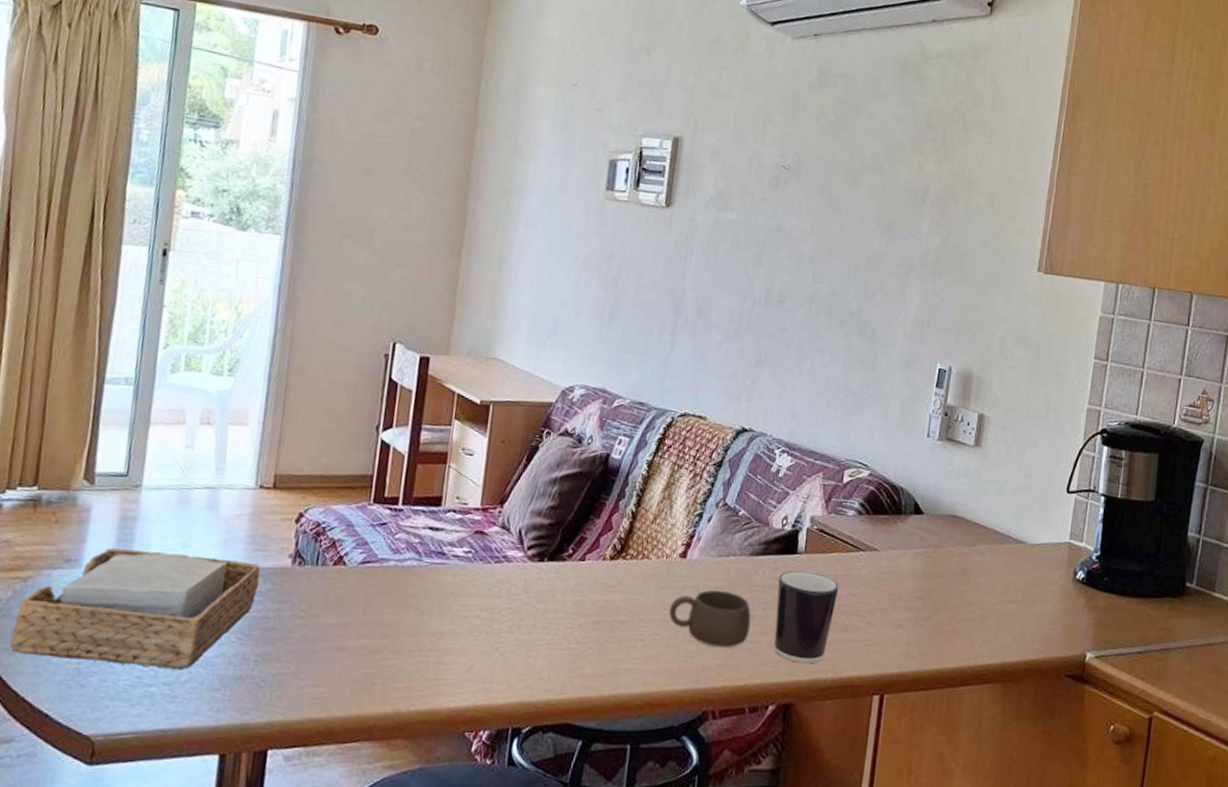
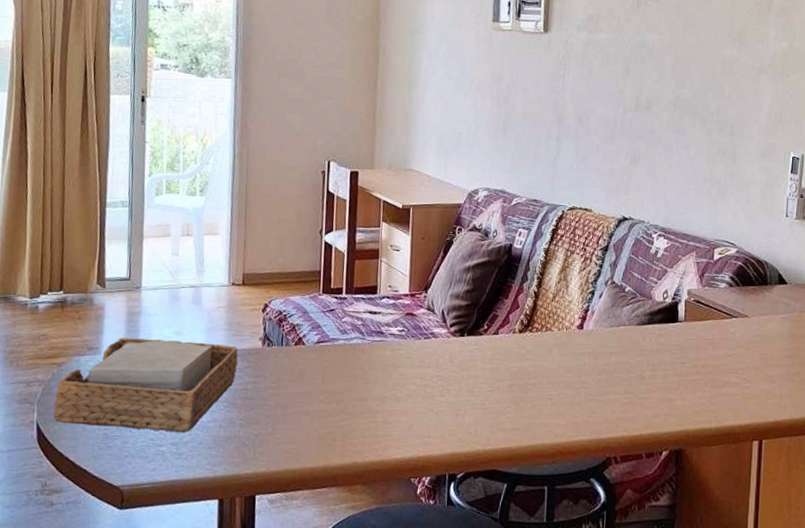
cup: present [668,590,751,647] -> none [571,355,642,403]
mug: present [774,570,839,664] -> none [663,336,717,416]

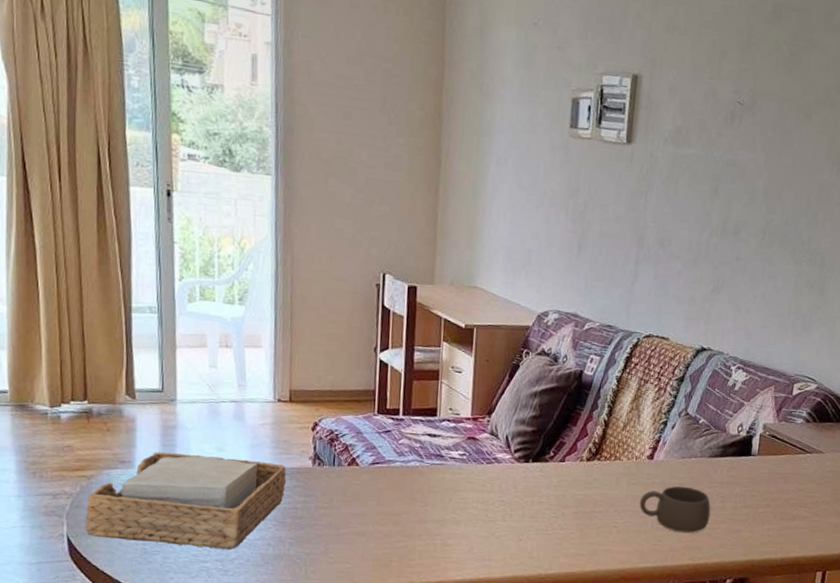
cup: none [571,355,642,403] -> present [639,486,711,533]

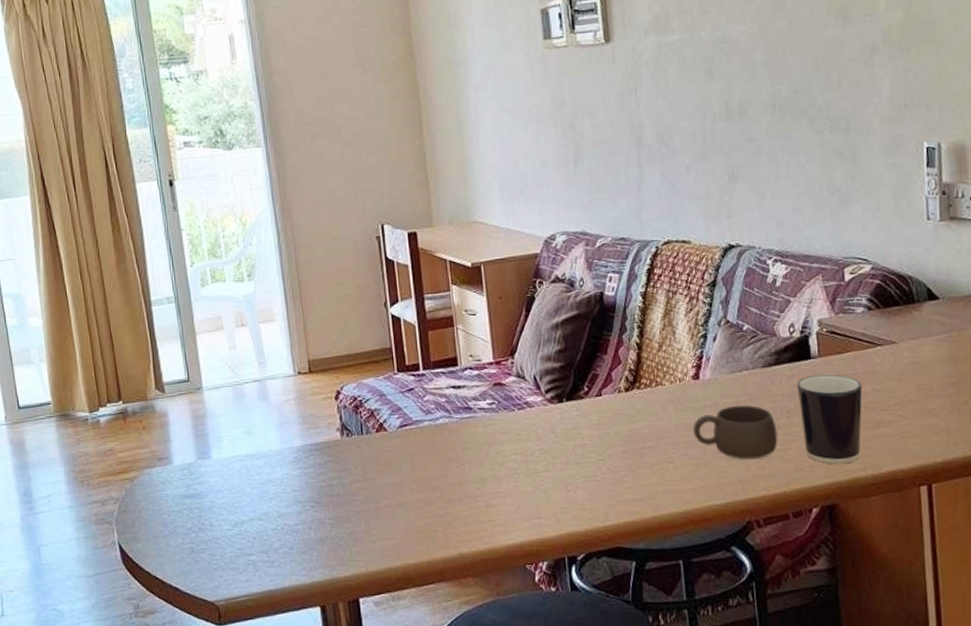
napkin holder: present [85,452,287,550] -> none [132,440,318,541]
mug: none [731,469,788,547] -> present [796,374,863,465]

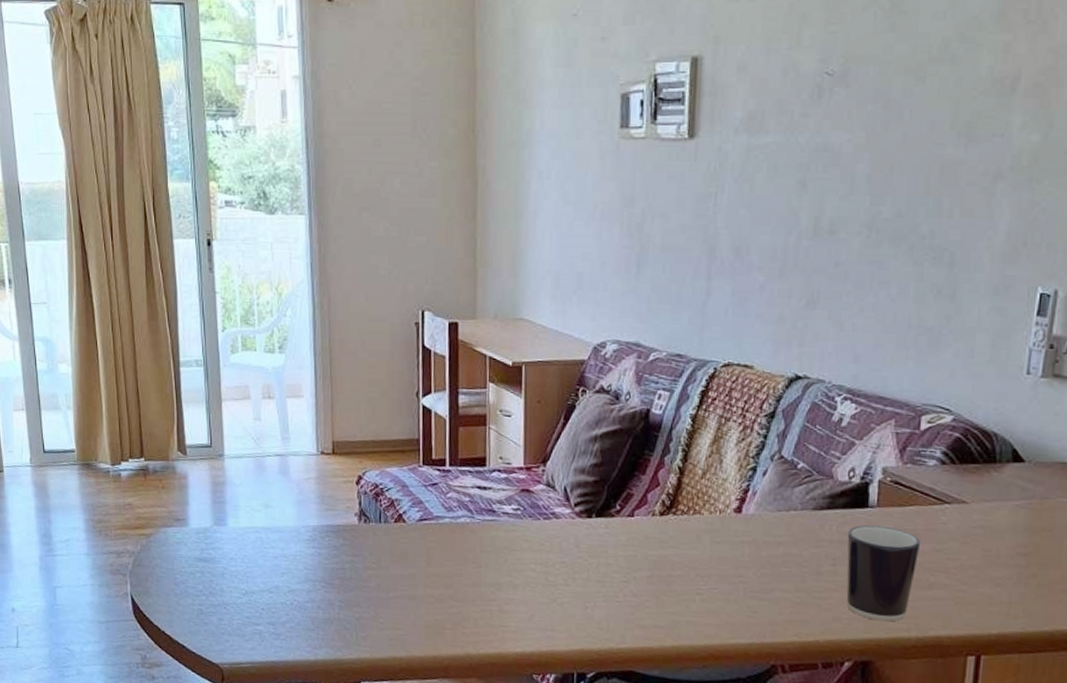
cup: present [692,405,778,459] -> none [726,545,819,603]

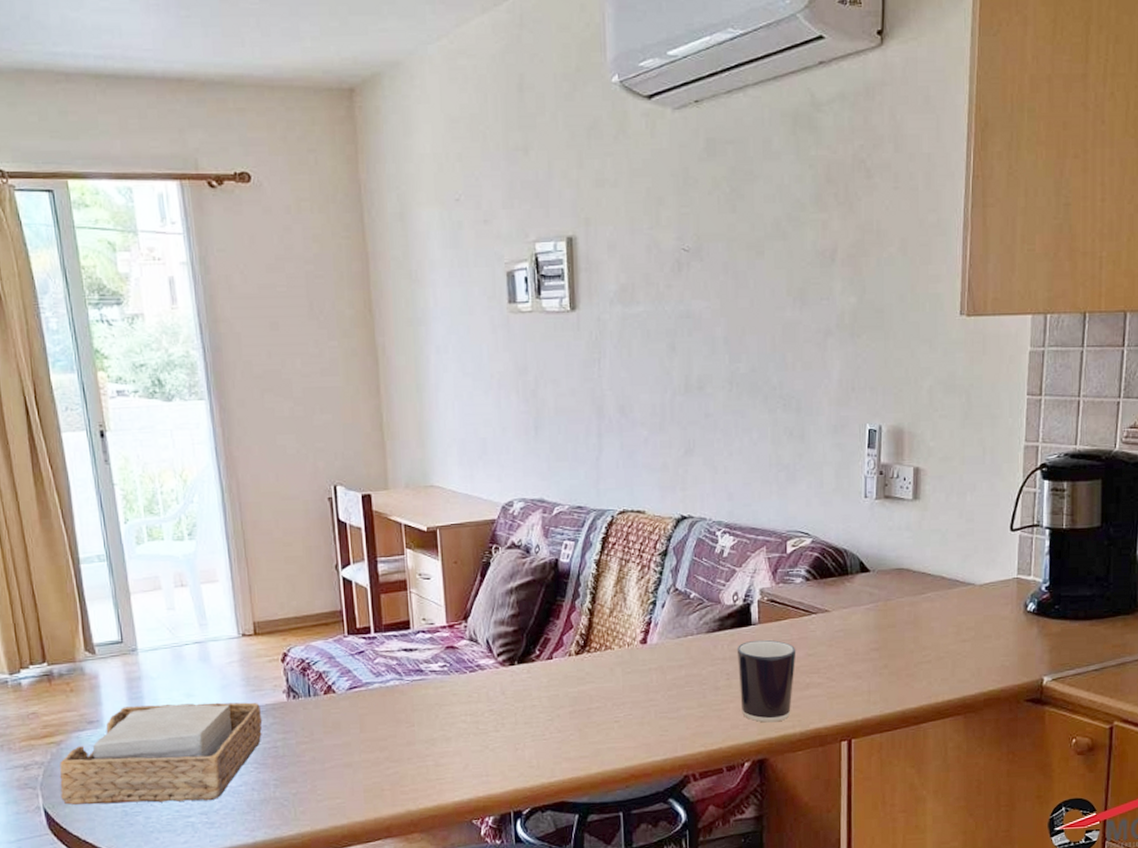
napkin holder: none [147,509,333,613] -> present [59,702,263,805]

